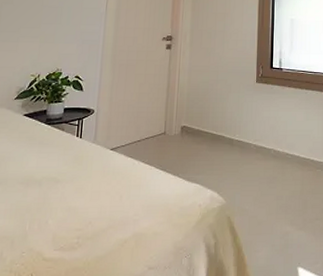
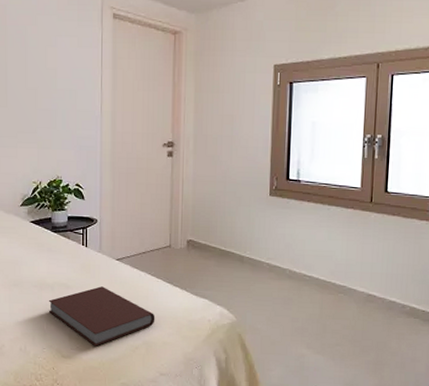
book: none [32,178,147,244] -> present [48,286,155,347]

